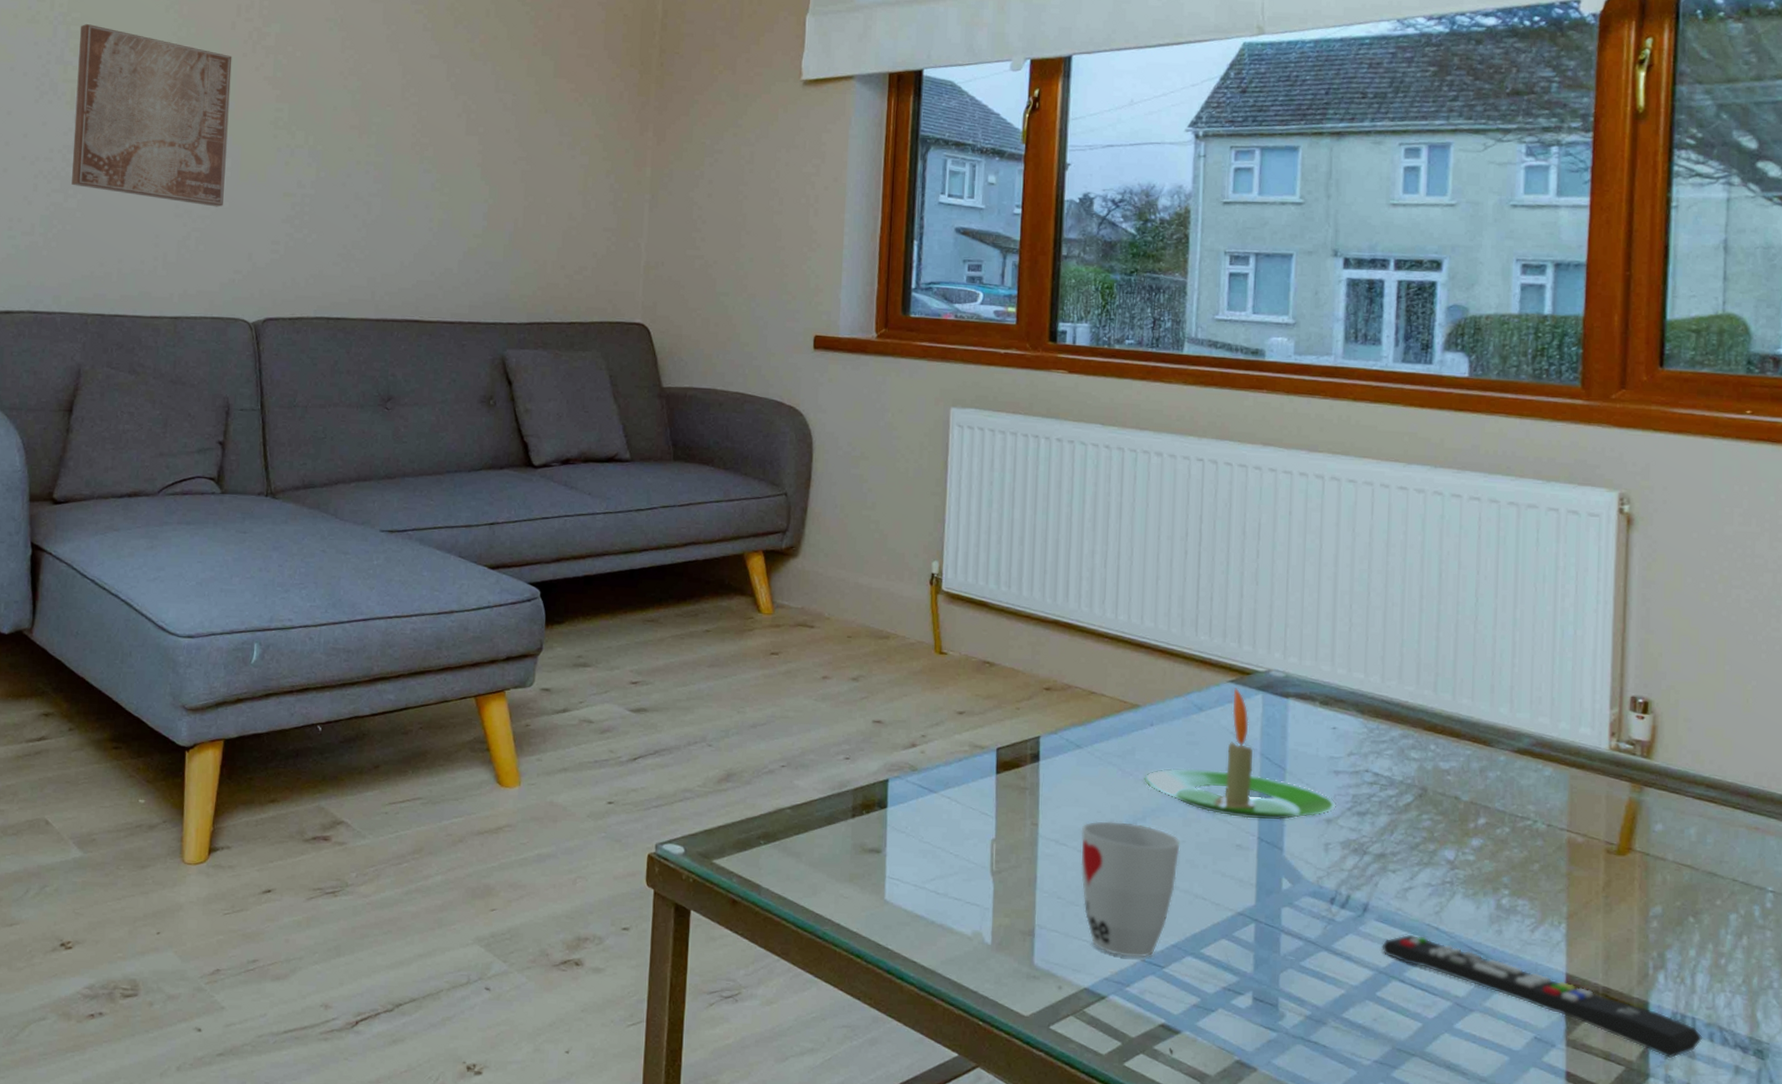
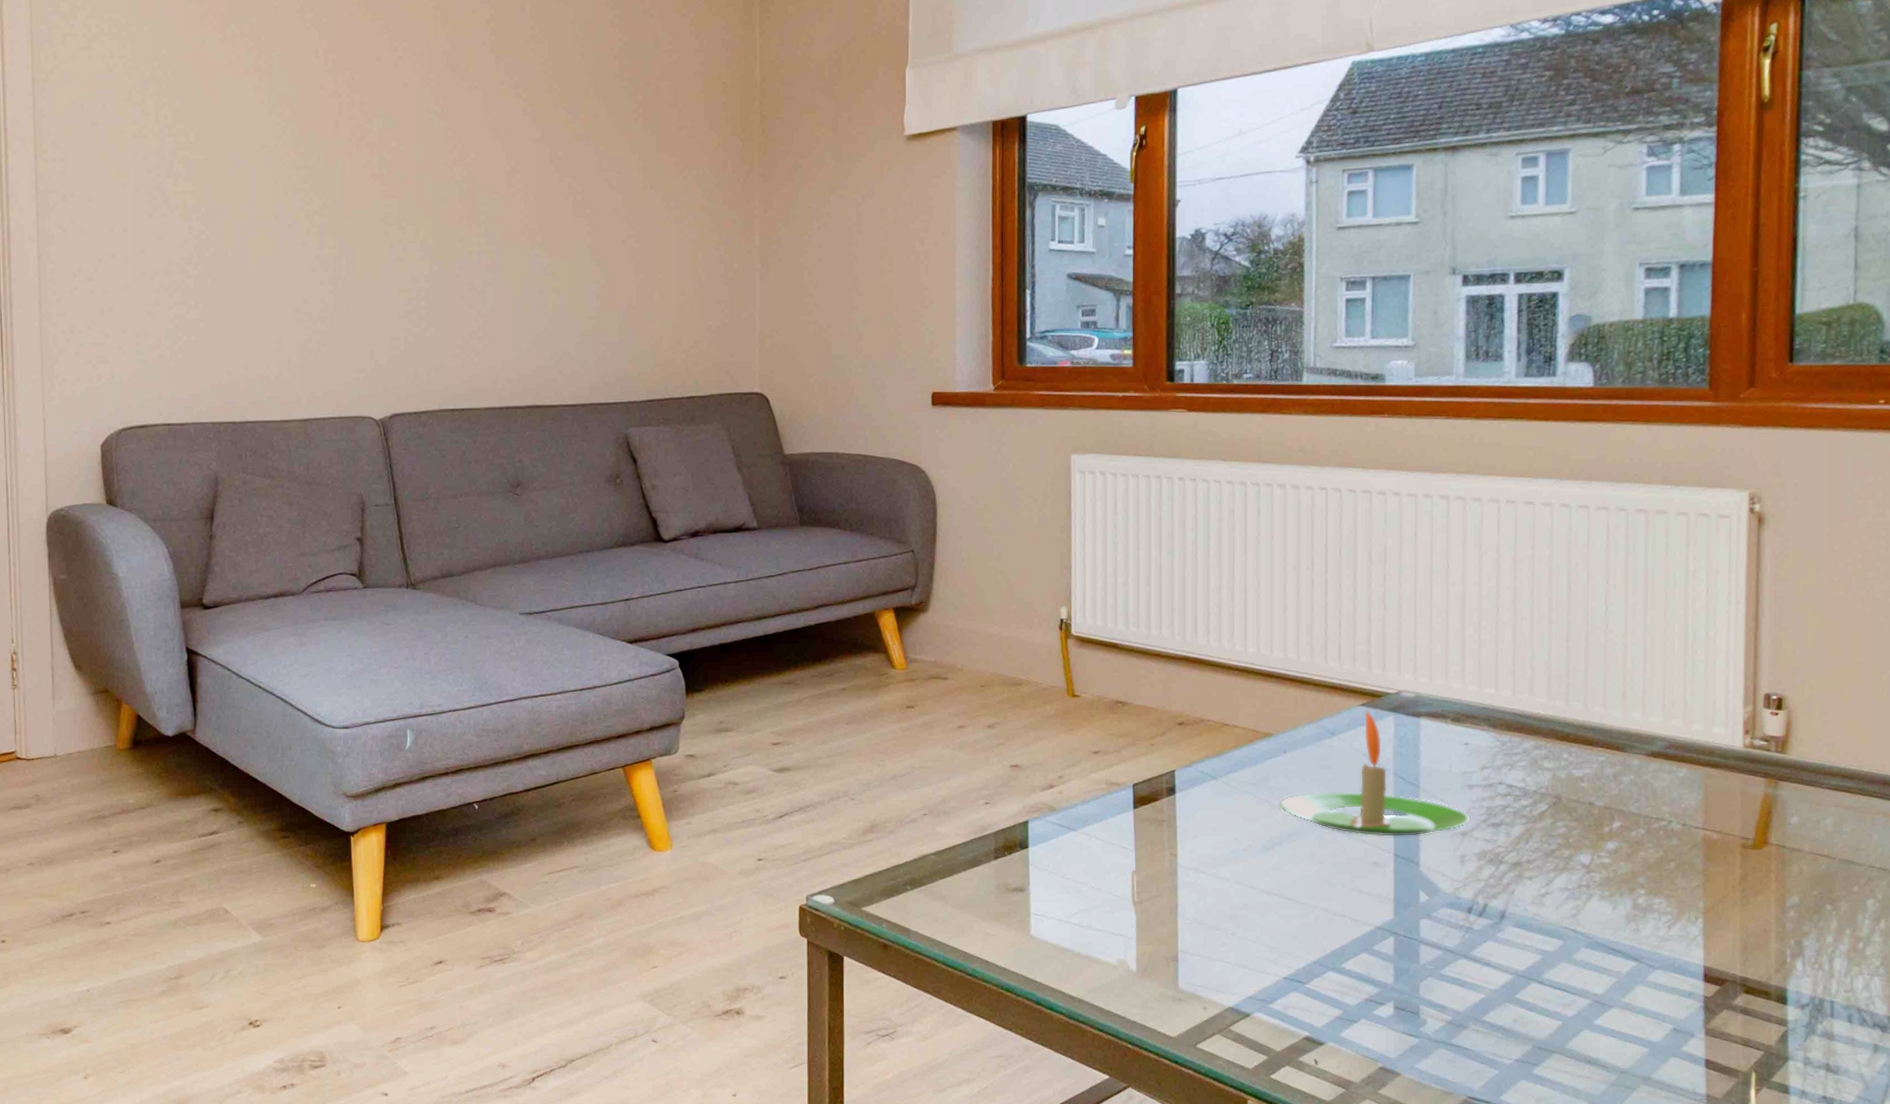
wall art: present [72,24,232,207] -> none [187,134,341,308]
cup: present [1081,821,1180,958] -> none [1219,848,1317,976]
remote control: present [1382,934,1703,1059] -> none [1520,937,1842,1041]

